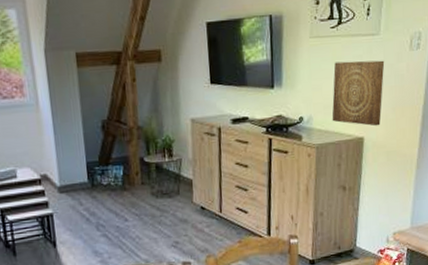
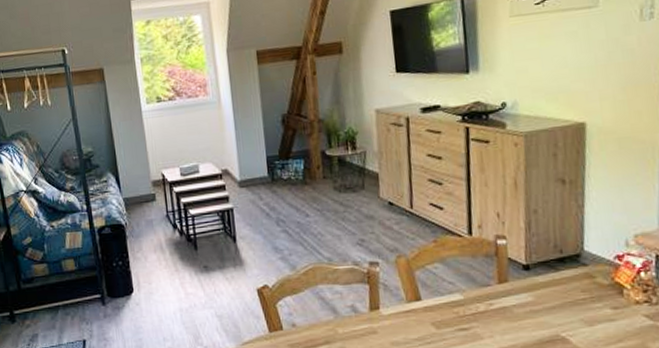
wall art: present [331,60,385,127] -> none [541,34,608,110]

